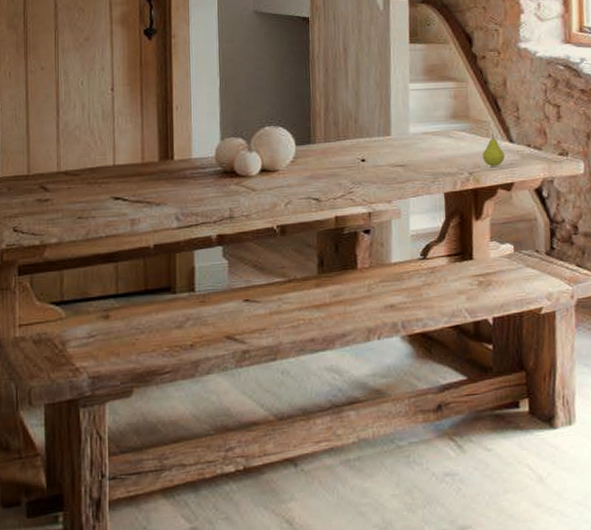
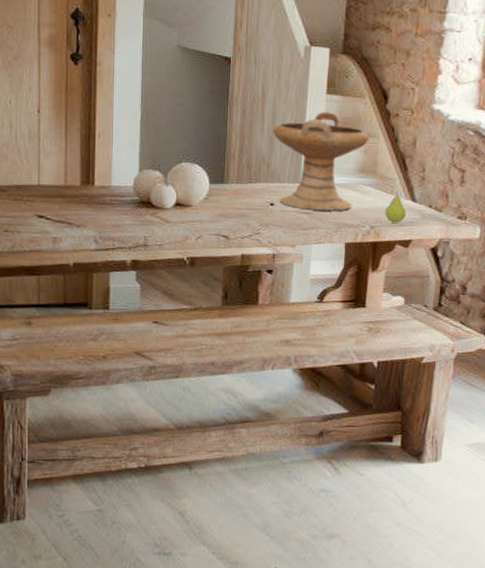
decorative bowl: none [357,61,458,162] -> present [272,112,369,211]

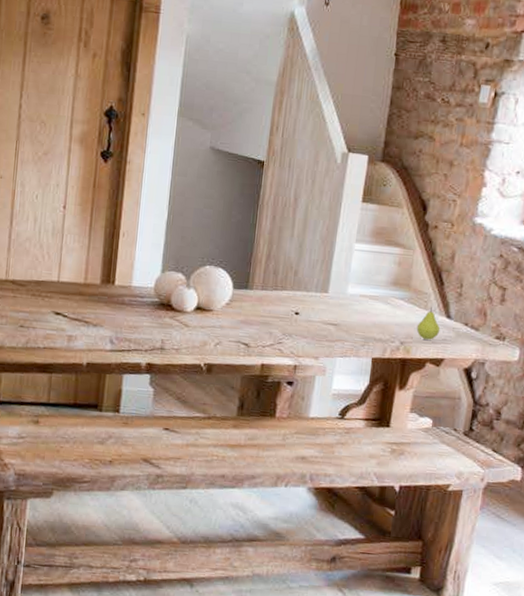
decorative bowl: present [272,112,369,211] -> none [302,220,405,324]

